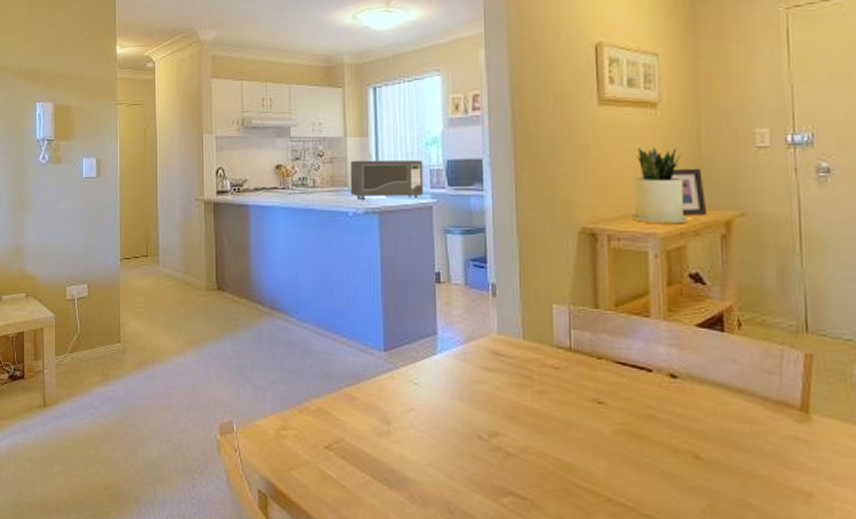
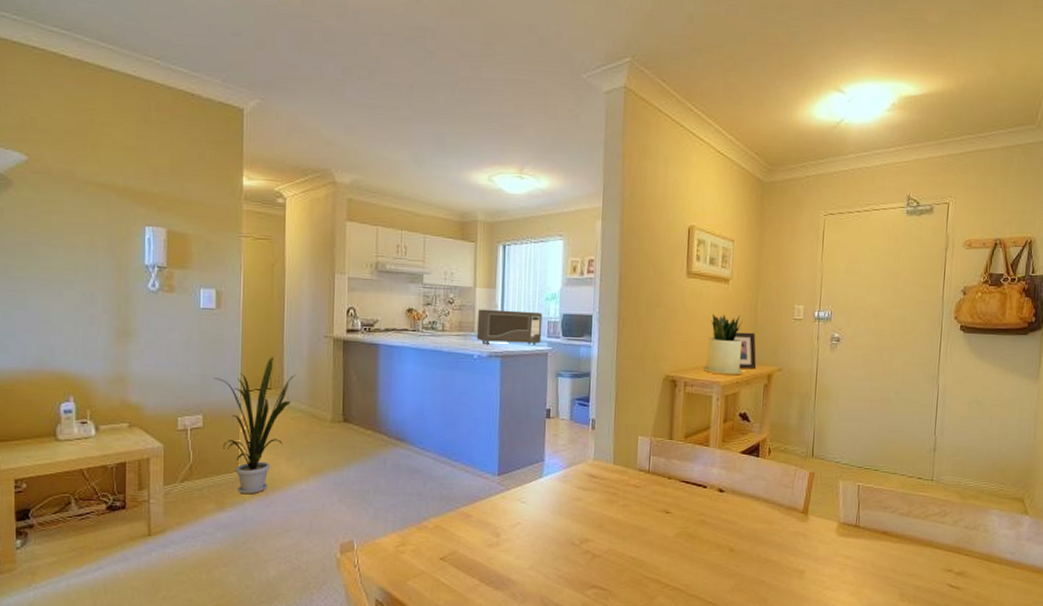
house plant: none [96,223,170,367] -> present [213,357,296,495]

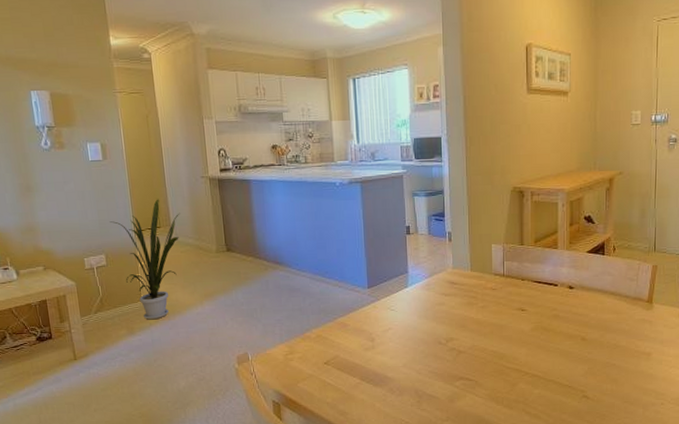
microwave: present [476,309,543,347] -> none [336,138,396,172]
planter: present [703,313,744,376] -> none [548,125,586,183]
picture frame: present [734,332,757,370] -> none [575,140,599,176]

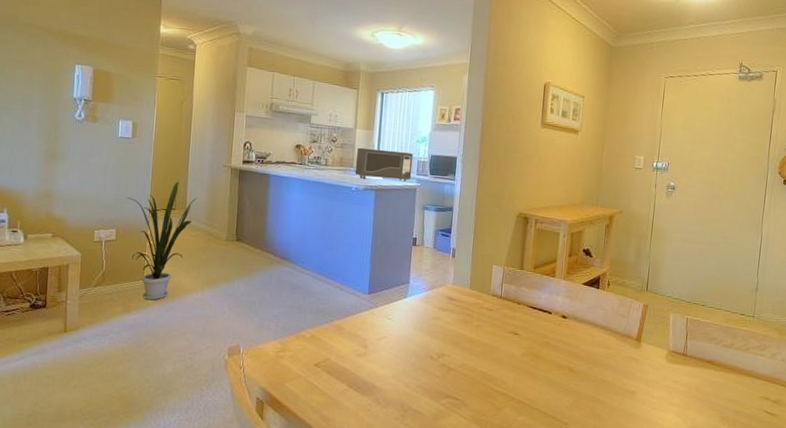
microwave: none [336,138,396,172] -> present [354,147,413,182]

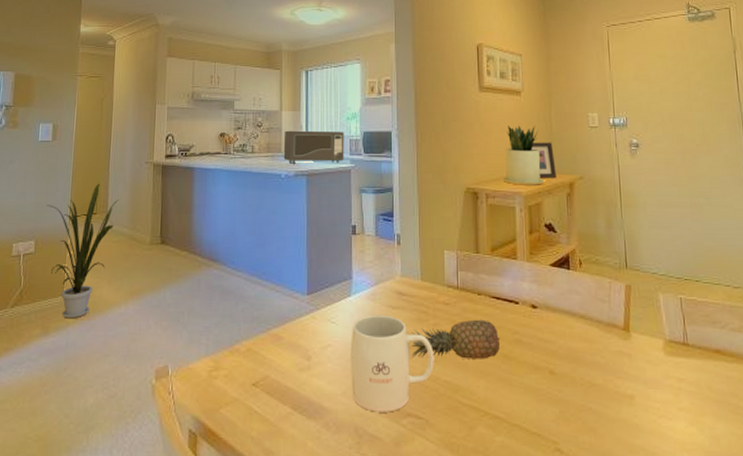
mug: none [401,314,475,394] -> present [350,315,434,413]
fruit: none [455,324,532,357] -> present [411,319,501,359]
planter: none [552,160,589,216] -> present [503,125,544,185]
picture frame: none [581,177,600,211] -> present [531,142,557,179]

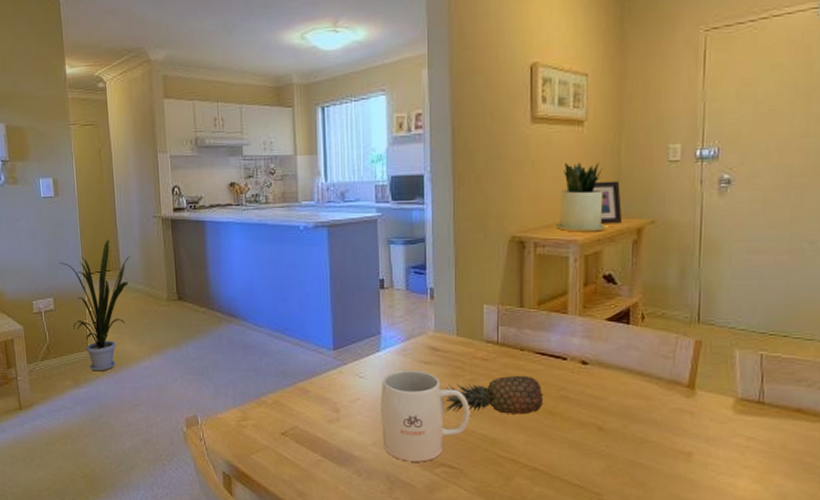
microwave: present [283,130,344,164] -> none [300,176,370,214]

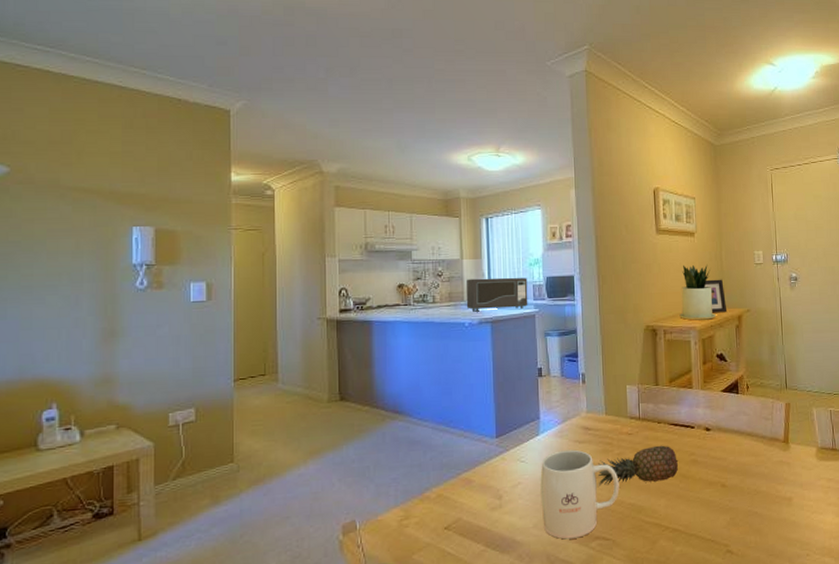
house plant: present [59,240,131,372] -> none [206,343,290,486]
microwave: none [300,176,370,214] -> present [466,277,528,312]

